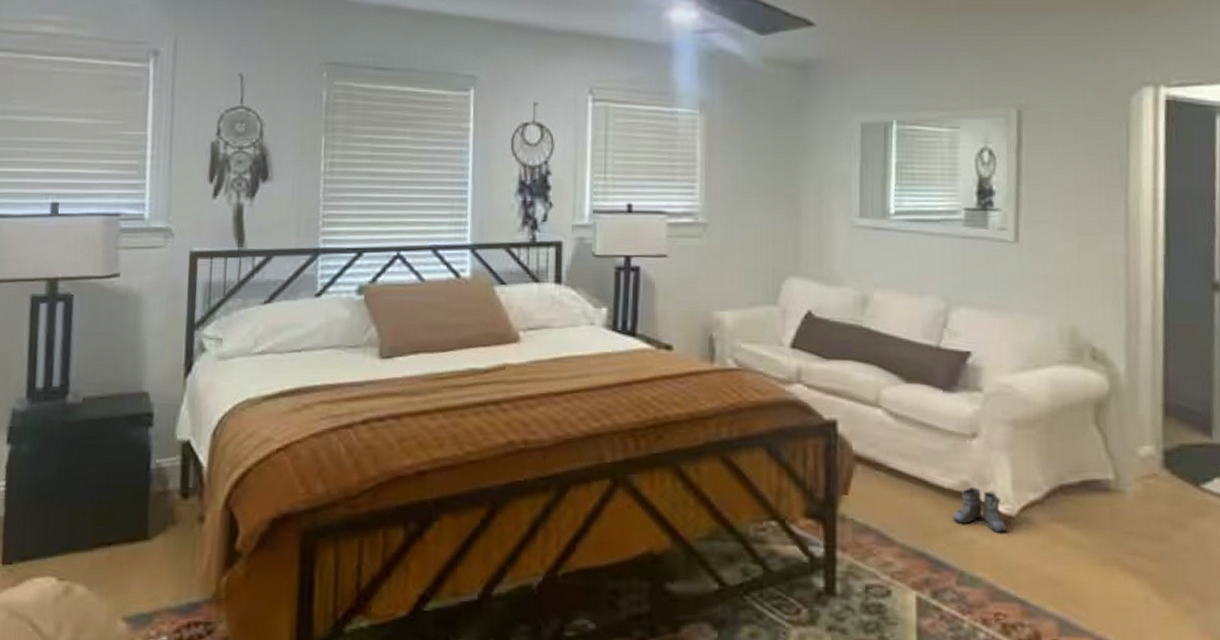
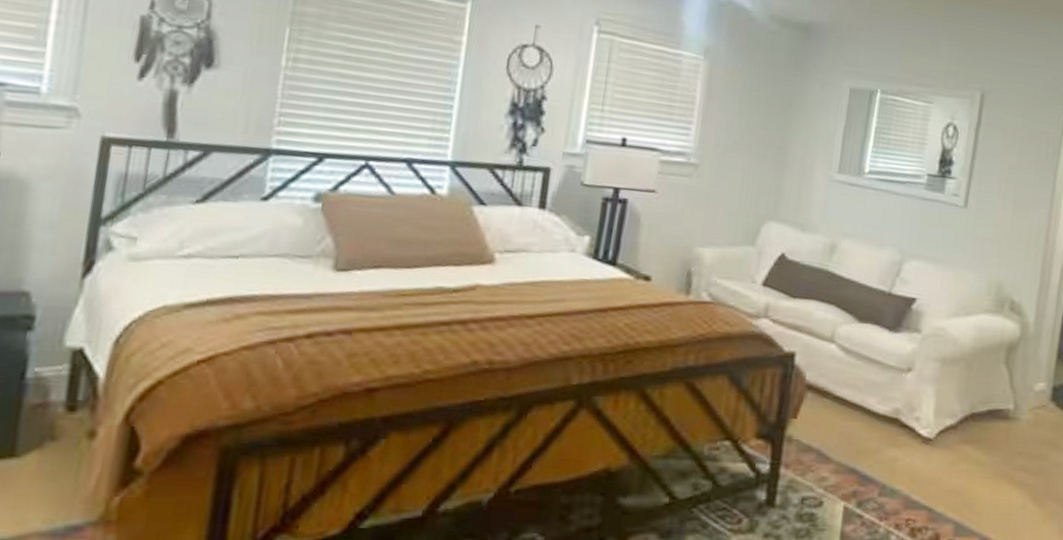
boots: present [952,488,1009,533] -> none [882,414,928,452]

